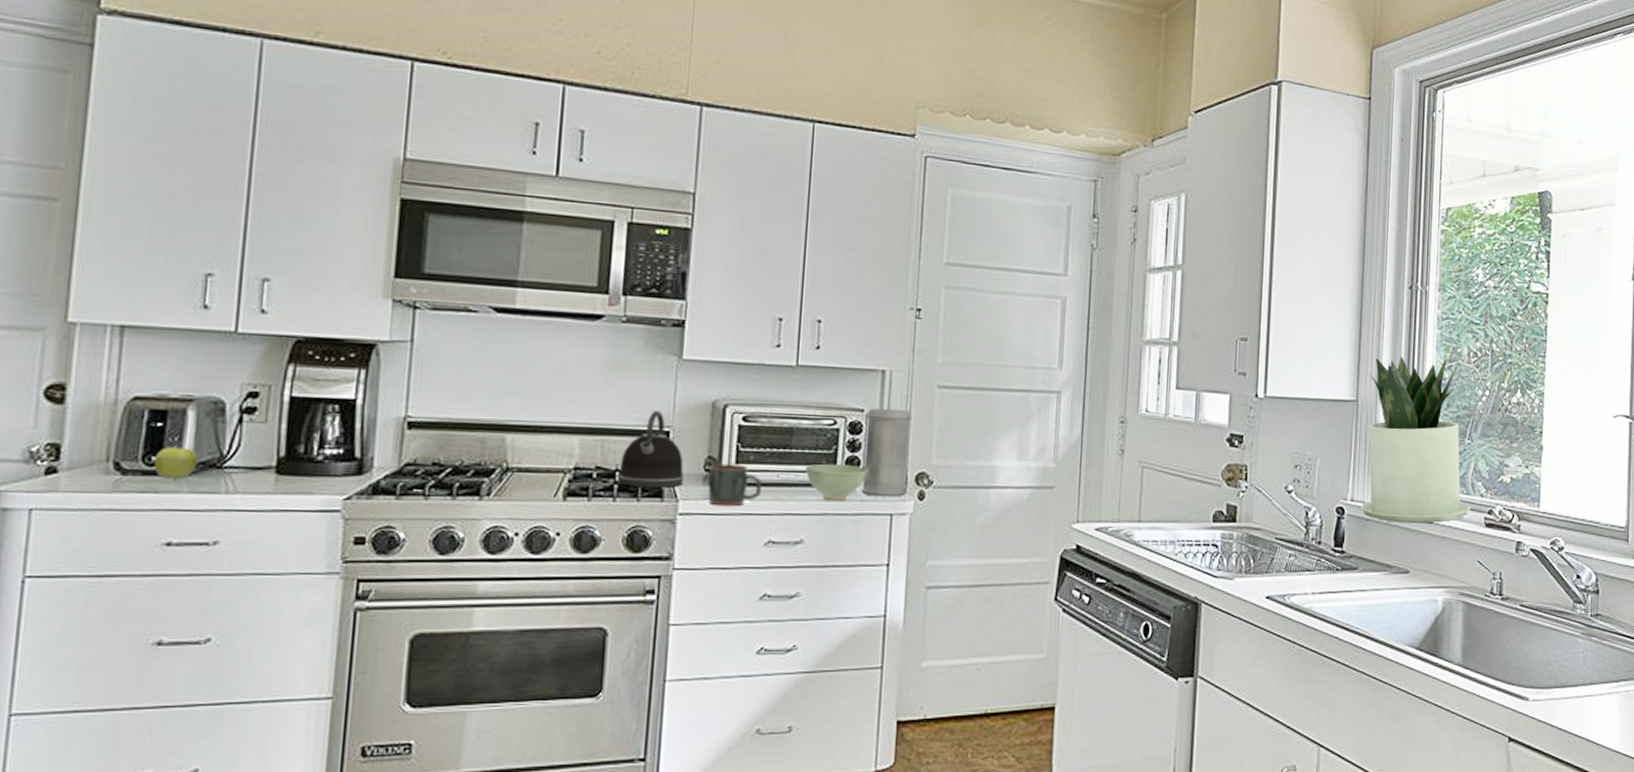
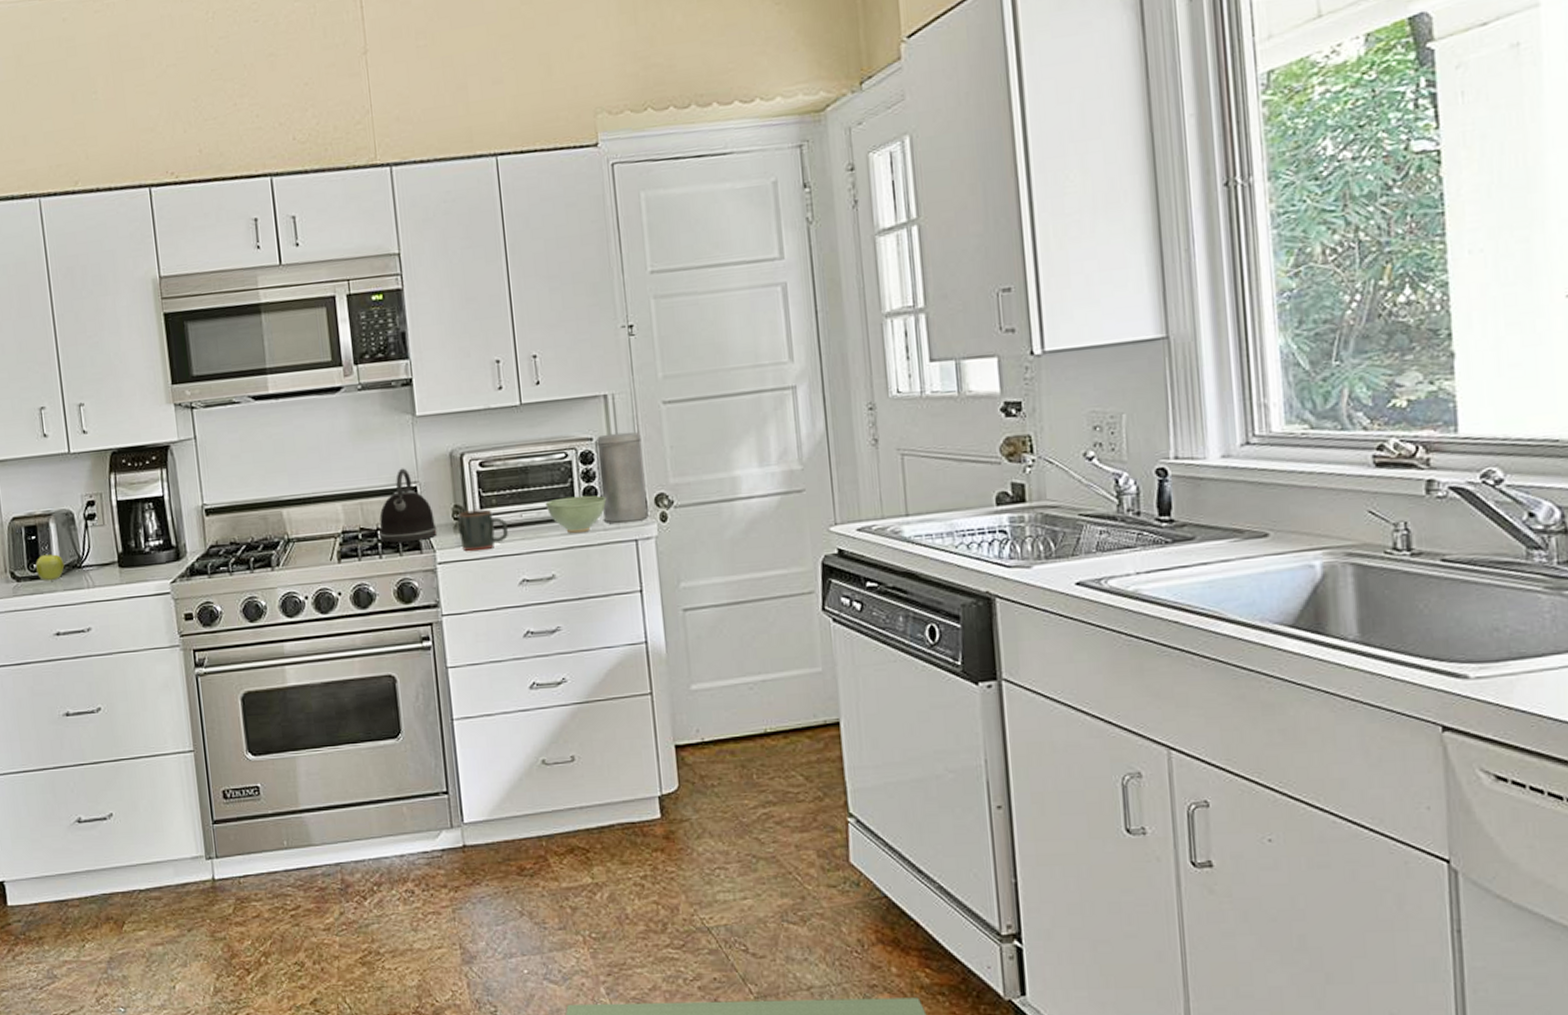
planter: present [1360,354,1471,524] -> none [1181,258,1350,478]

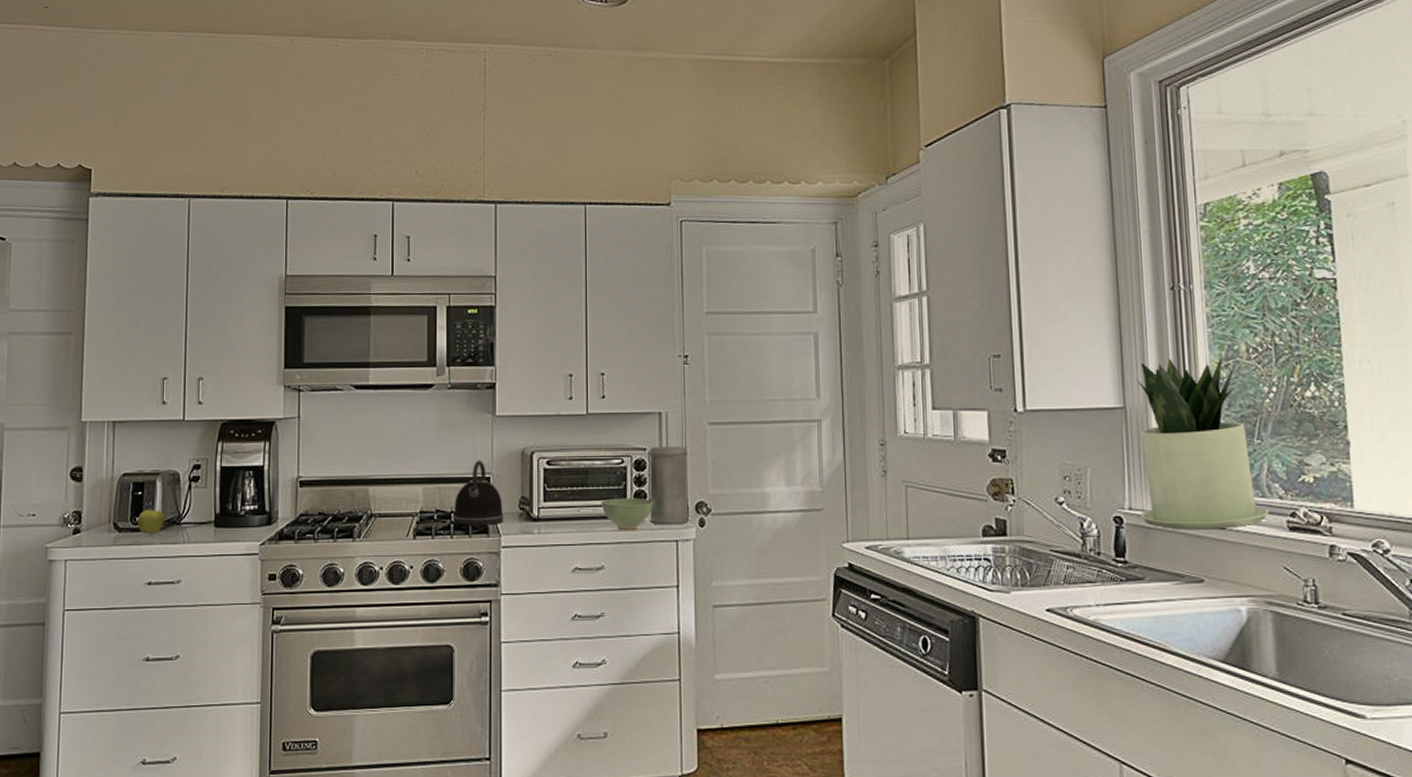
mug: present [457,509,508,551] -> none [523,502,566,538]
planter: none [1181,258,1350,478] -> present [1136,353,1269,530]

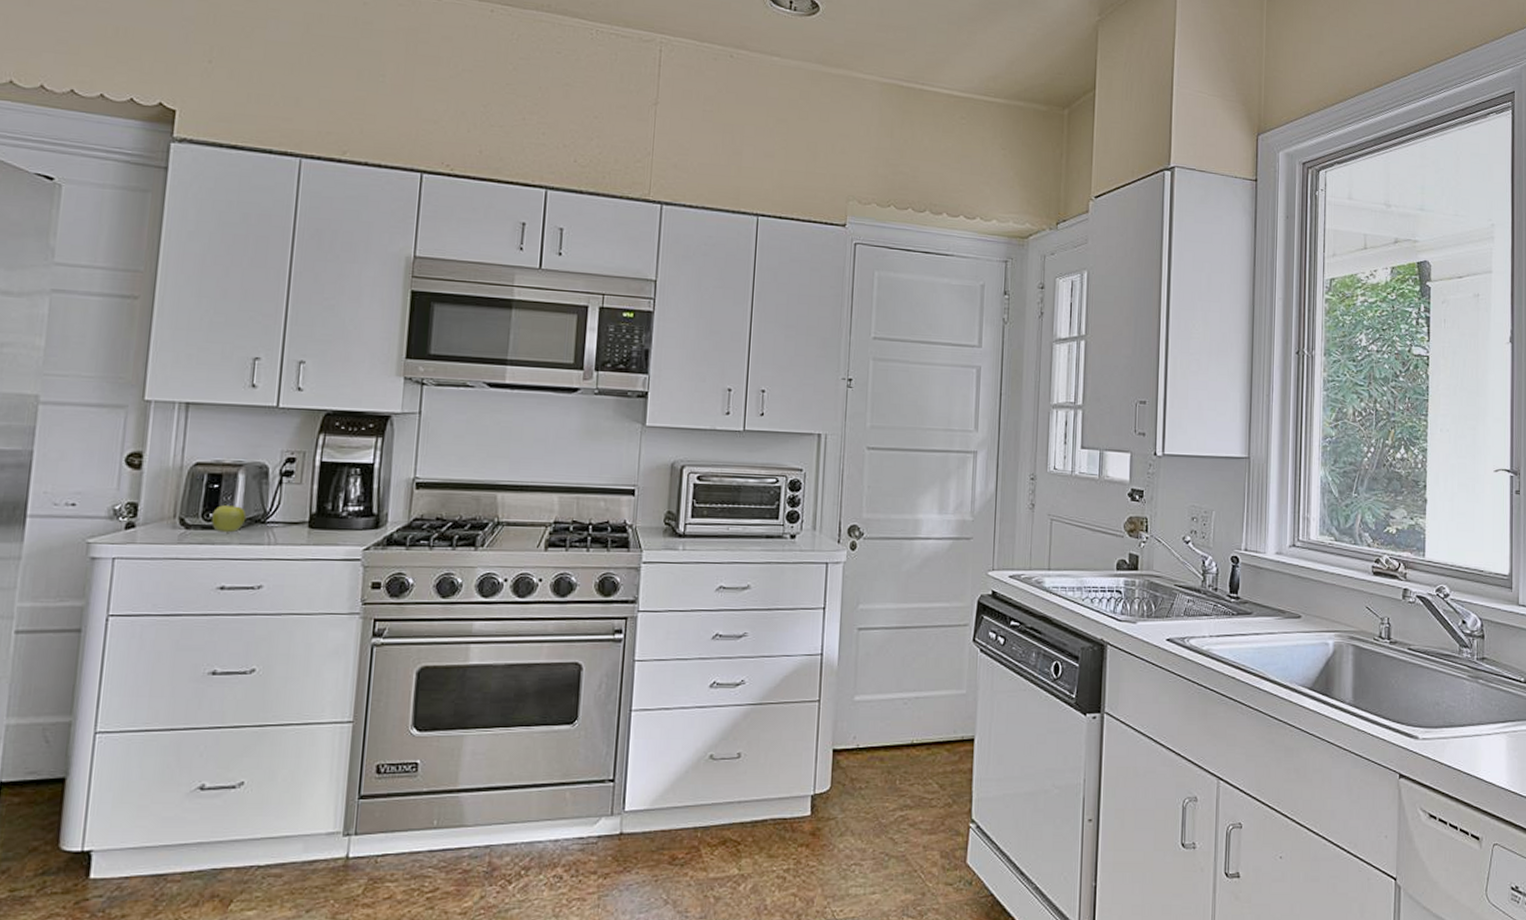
kettle: present [452,460,504,526] -> none [590,471,647,540]
bowl: present [601,498,654,531] -> none [751,517,807,551]
canister: present [648,446,689,525] -> none [800,467,844,548]
planter: present [1136,353,1269,530] -> none [1253,414,1359,572]

